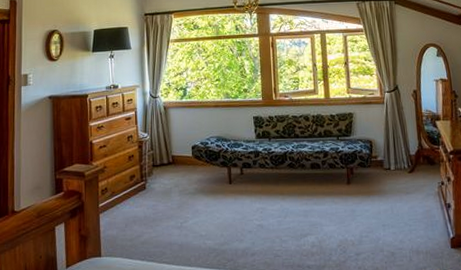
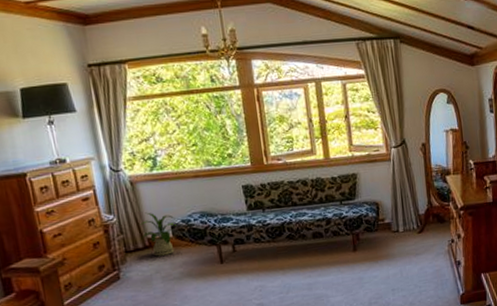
house plant: none [165,133,196,172] -> present [139,212,176,257]

